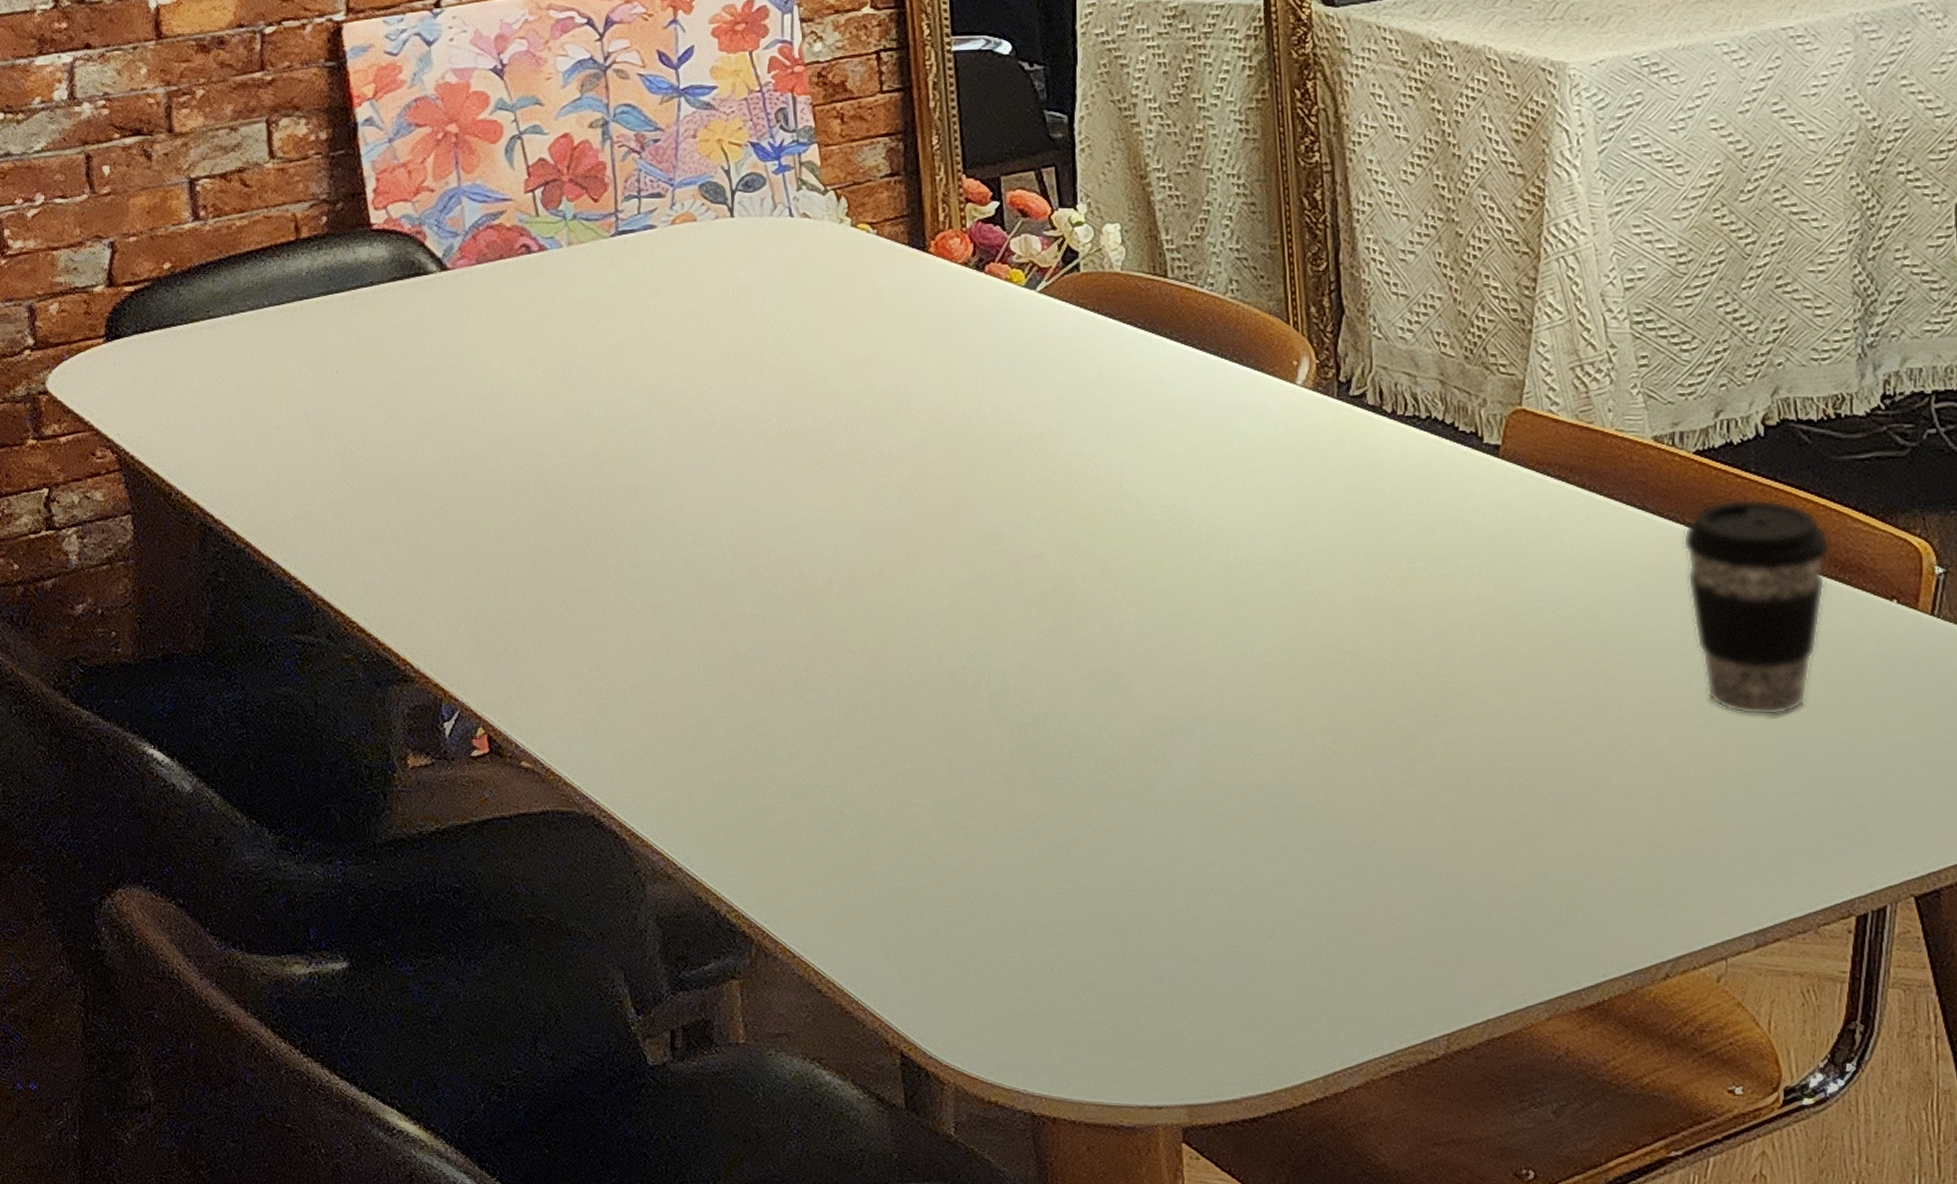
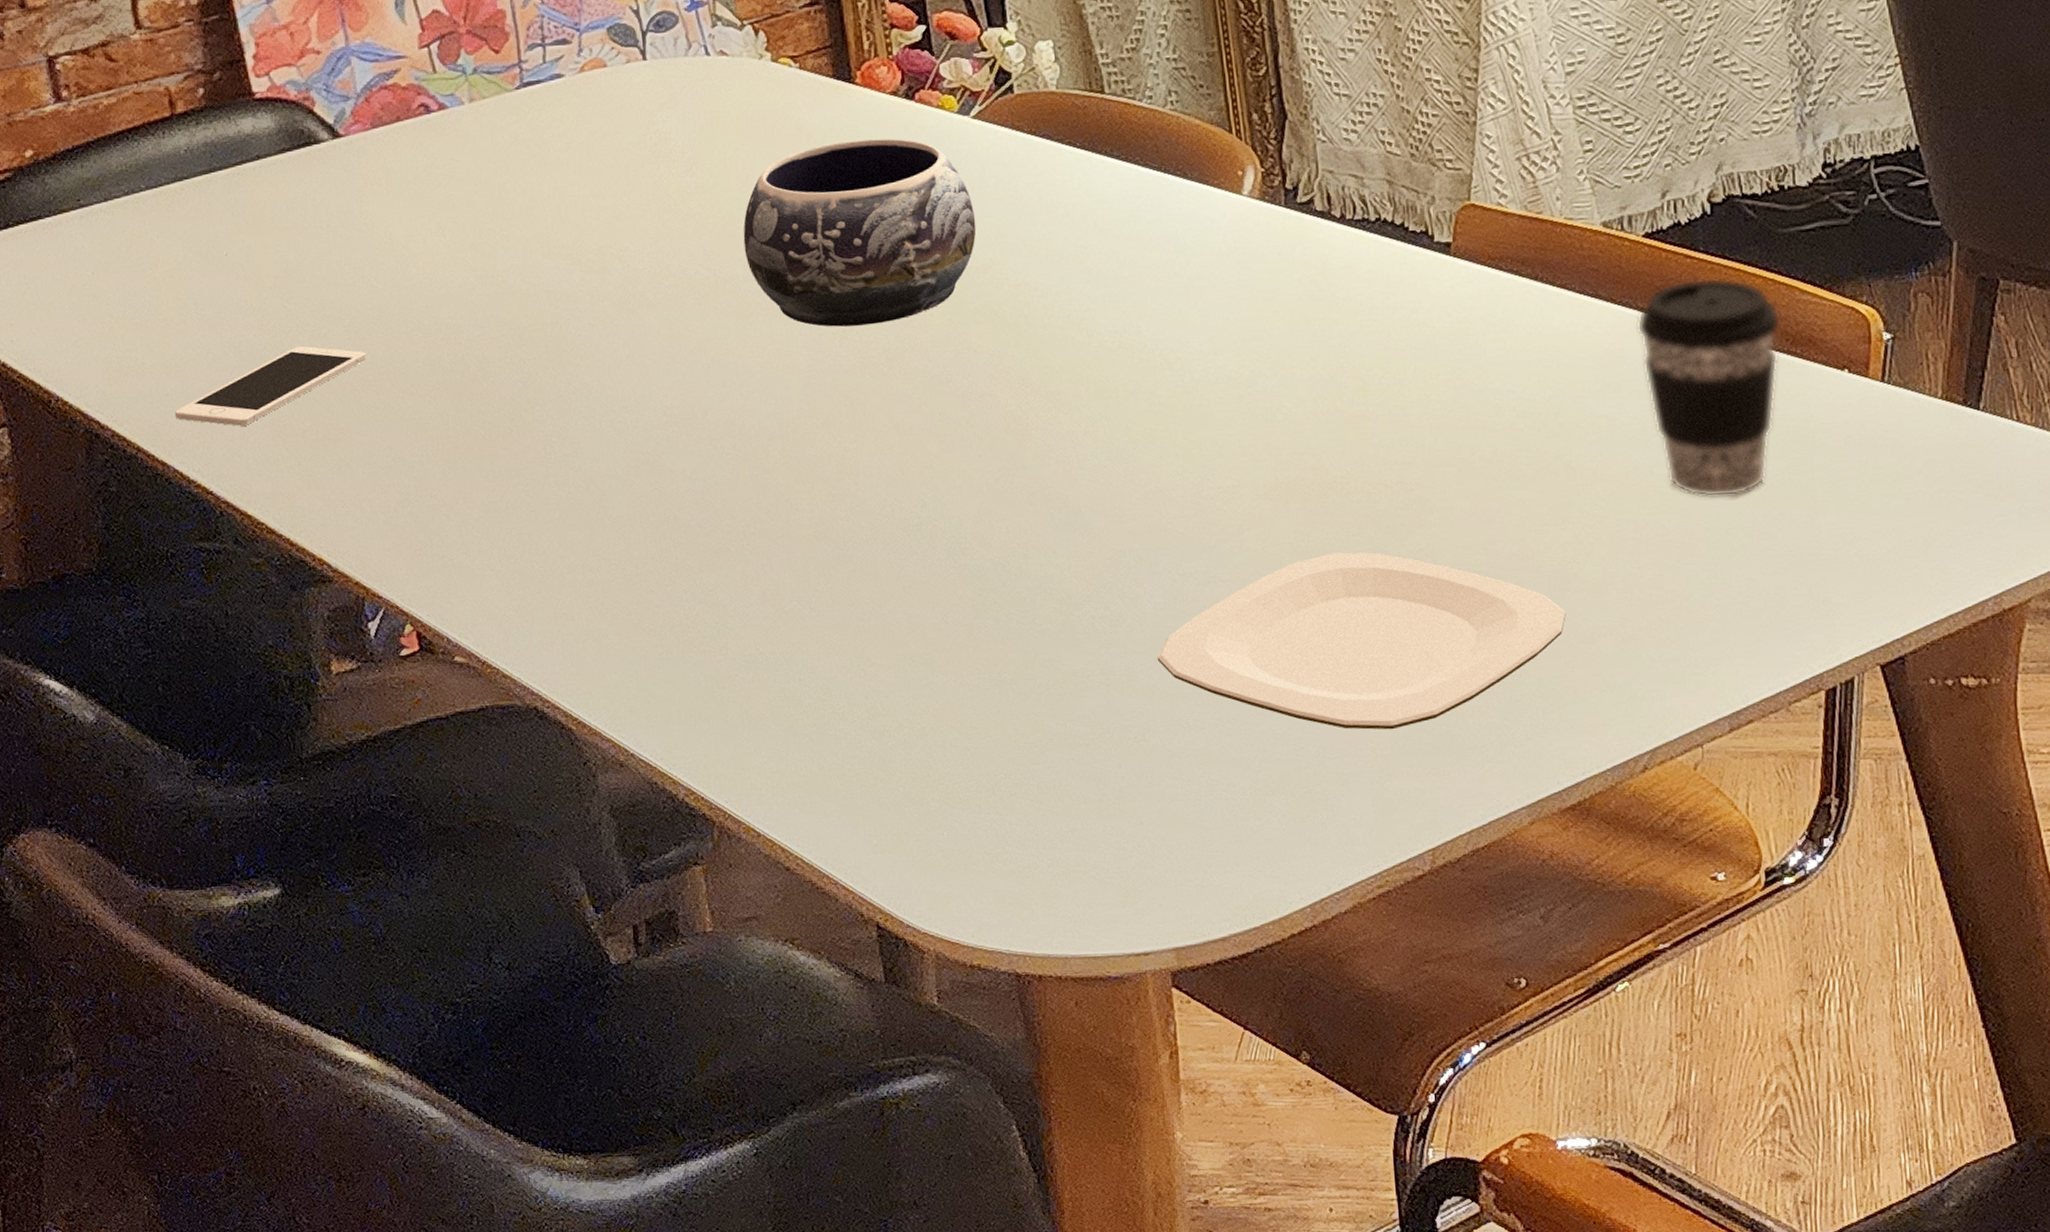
cell phone: none [281,460,458,530] -> present [174,346,366,426]
decorative bowl: none [814,306,1036,482] -> present [743,138,977,327]
plate: none [1186,737,1595,914] -> present [1157,552,1566,730]

